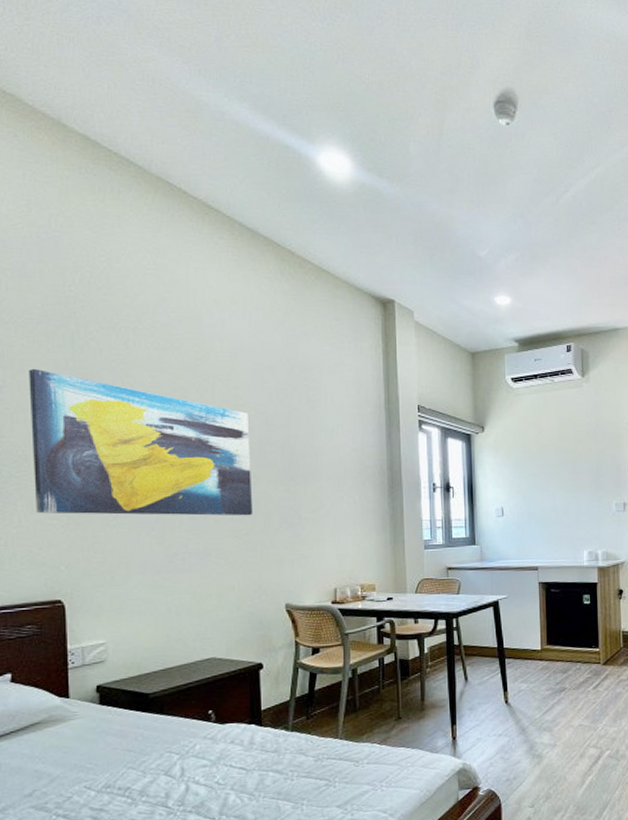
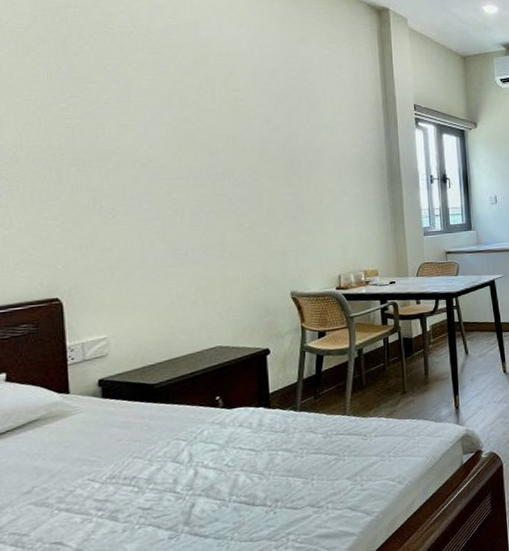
wall art: present [28,368,254,516] -> none [18,72,256,214]

